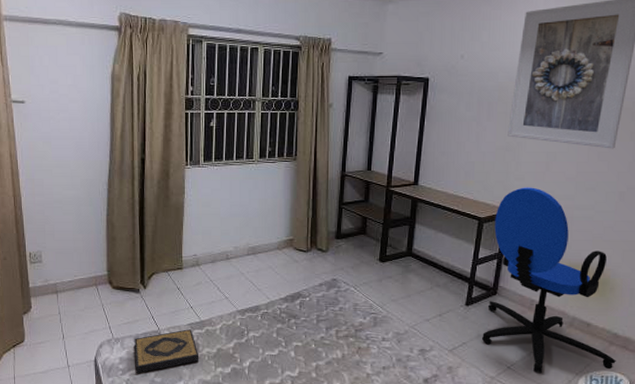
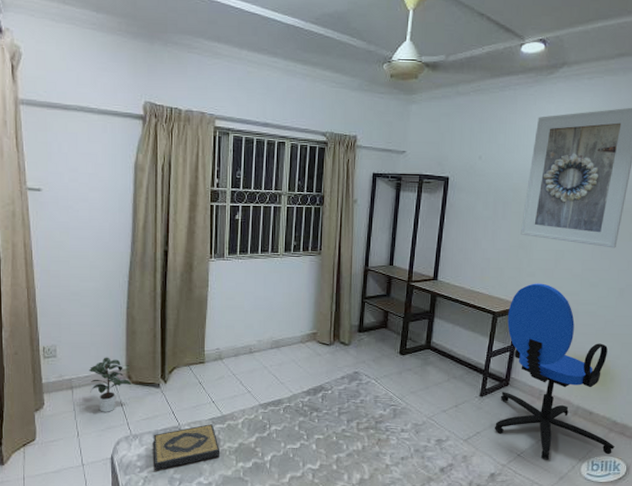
potted plant: none [72,262,113,316] -> present [88,357,132,412]

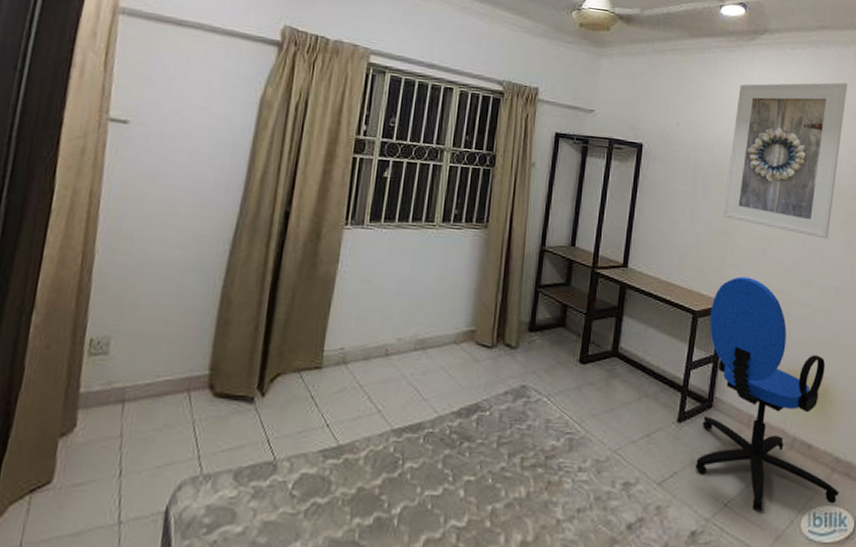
potted plant: present [88,357,132,412] -> none [150,356,214,439]
hardback book: present [154,424,221,470] -> none [230,458,330,530]

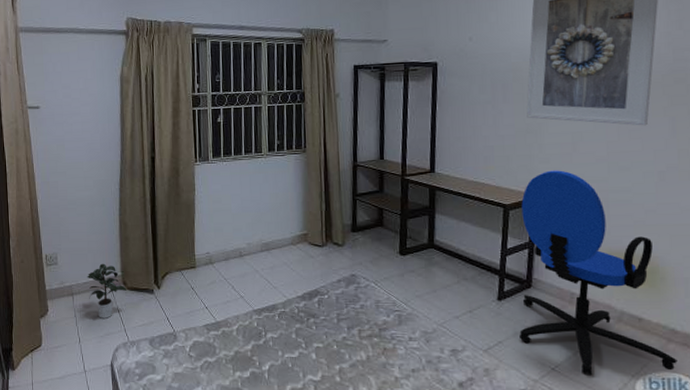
potted plant: none [150,356,214,439] -> present [87,263,127,318]

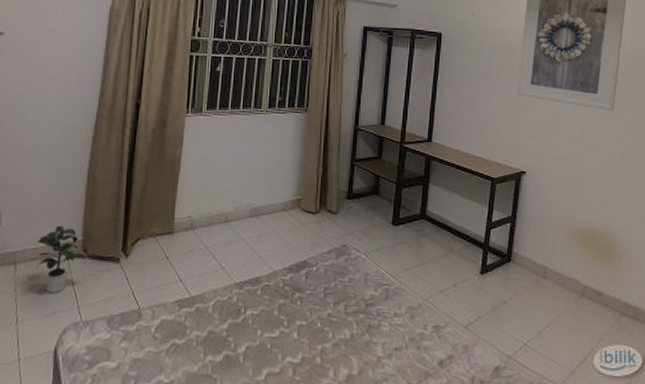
office chair: present [519,170,677,376] -> none [498,147,628,350]

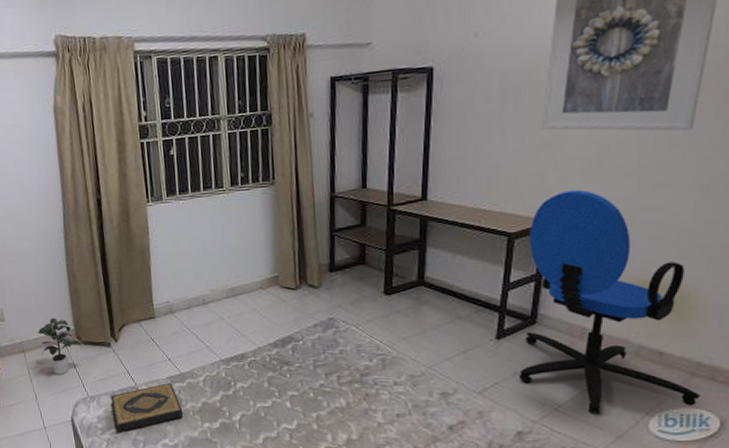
hardback book: none [106,307,186,366] -> present [111,383,184,432]
office chair: none [498,147,628,350] -> present [520,189,700,415]

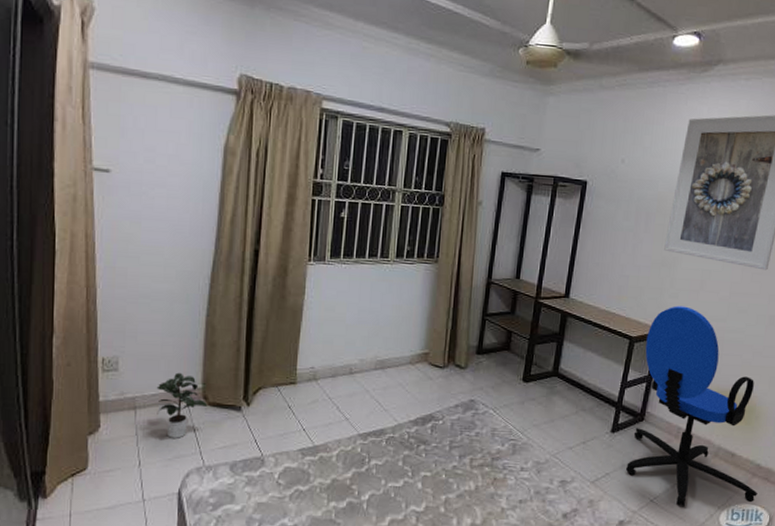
hardback book: present [111,383,184,432] -> none [230,456,310,509]

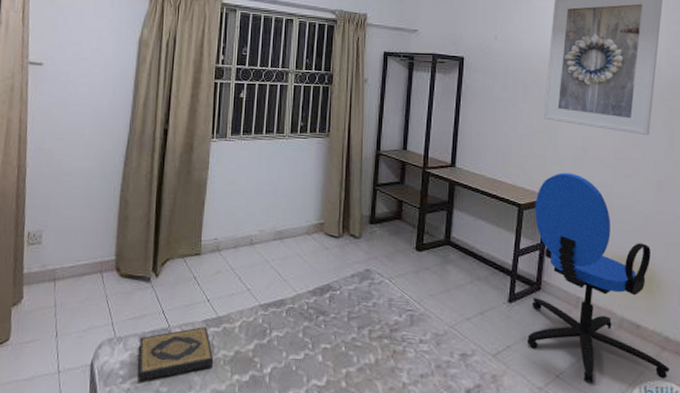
potted plant: present [156,372,208,438] -> none [74,245,120,309]
hardback book: none [230,456,310,509] -> present [138,327,214,381]

